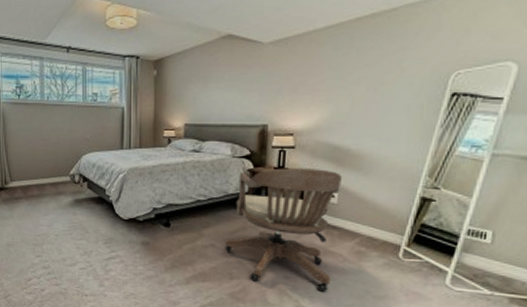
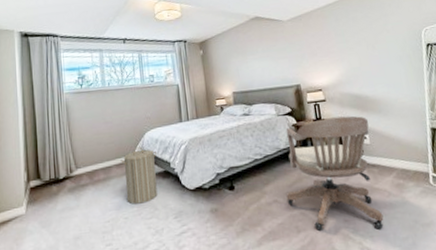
laundry hamper: none [55,169,92,225] -> present [121,147,158,205]

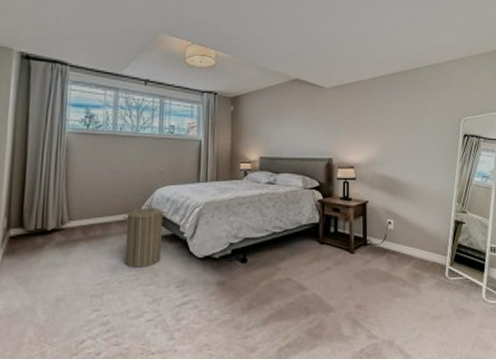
chair: present [286,115,384,231] -> none [300,198,395,319]

